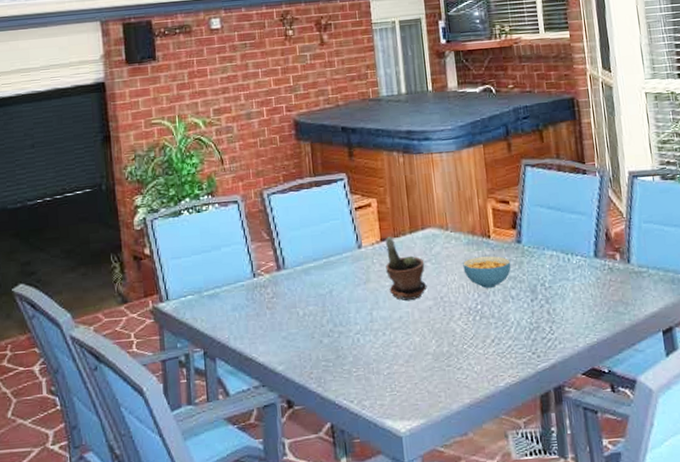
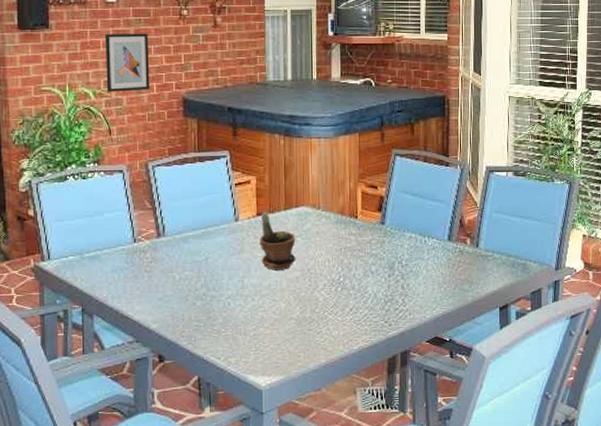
wall art: none [212,57,260,121] -> present [105,33,150,92]
cereal bowl: present [463,256,511,288] -> none [330,235,374,263]

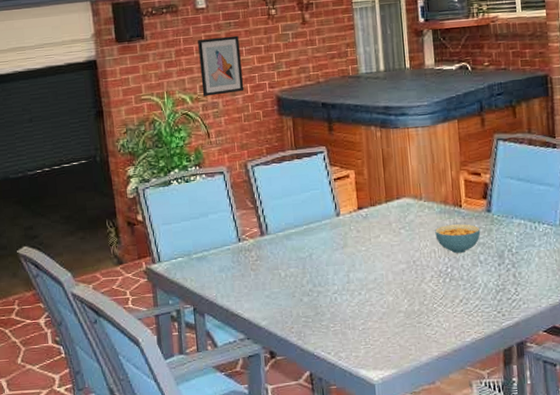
potted plant: present [260,212,296,270] -> none [362,206,401,264]
cereal bowl: none [330,235,374,263] -> present [435,224,481,253]

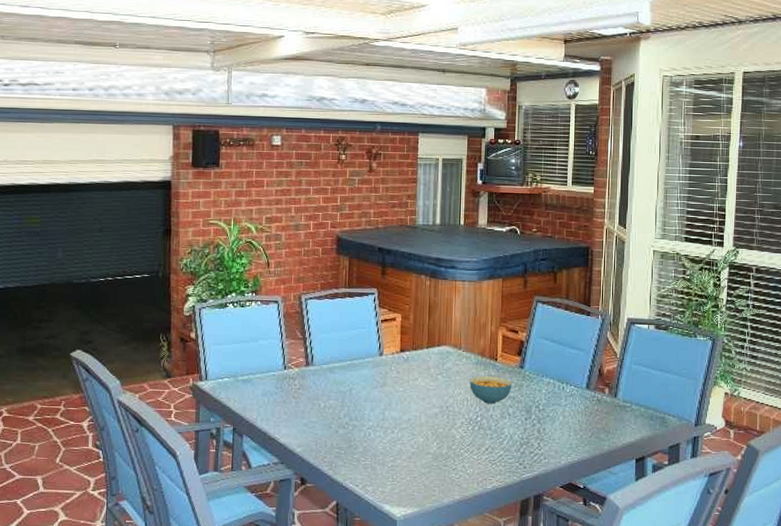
wall art: present [198,35,245,97] -> none [267,174,308,228]

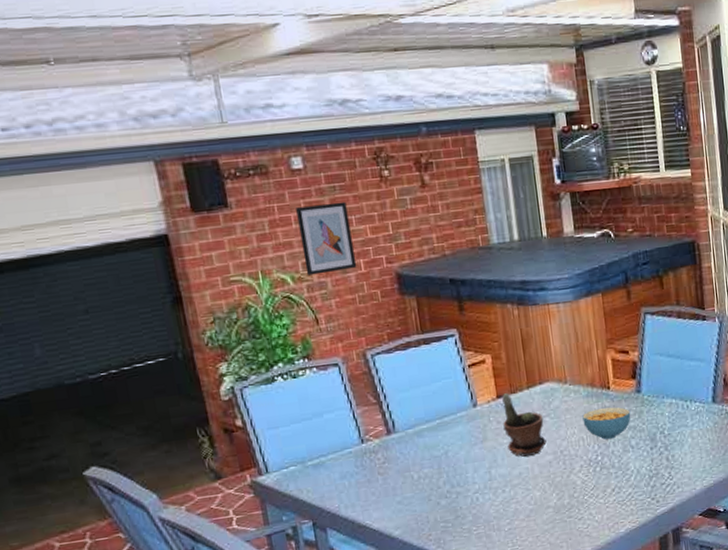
wall art: none [267,174,308,228] -> present [296,201,357,276]
potted plant: none [402,349,436,406] -> present [502,393,547,457]

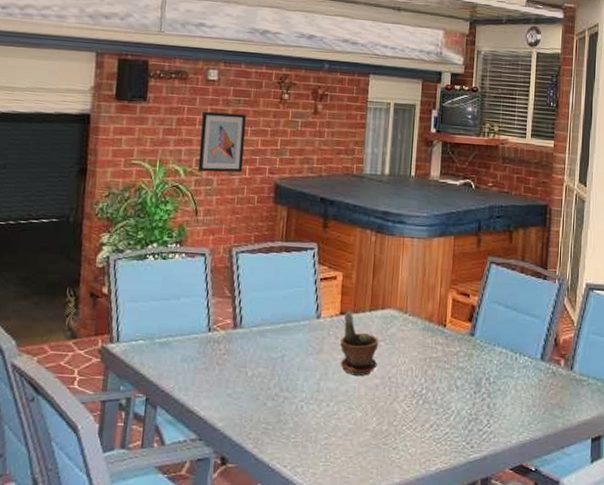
cereal bowl: present [582,407,631,439] -> none [415,343,462,375]

